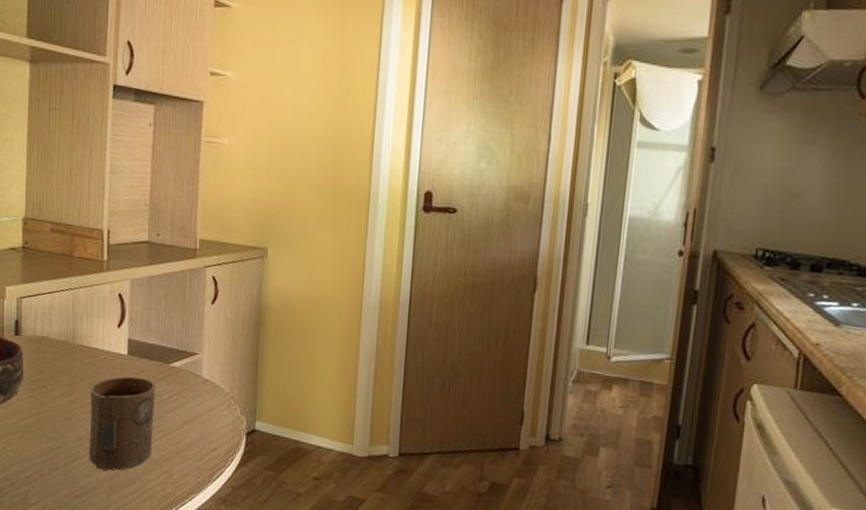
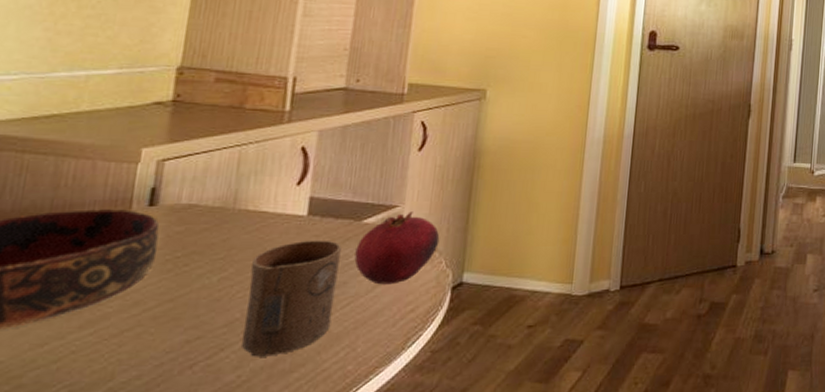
fruit: none [166,360,234,424] -> present [354,212,440,285]

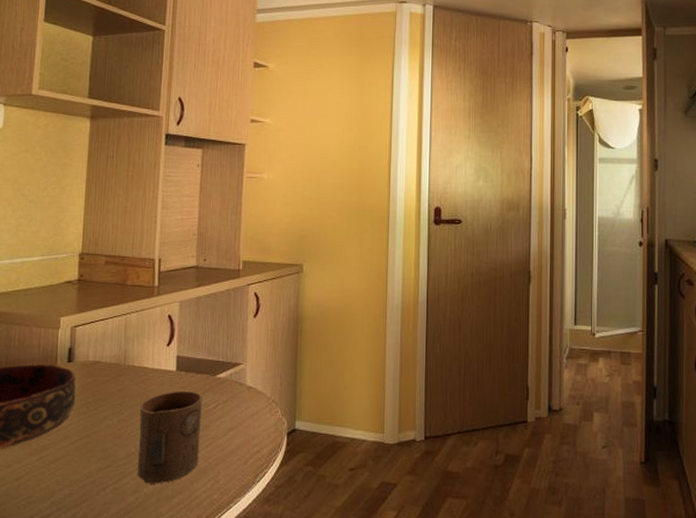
fruit: present [354,212,440,285] -> none [212,368,275,429]

